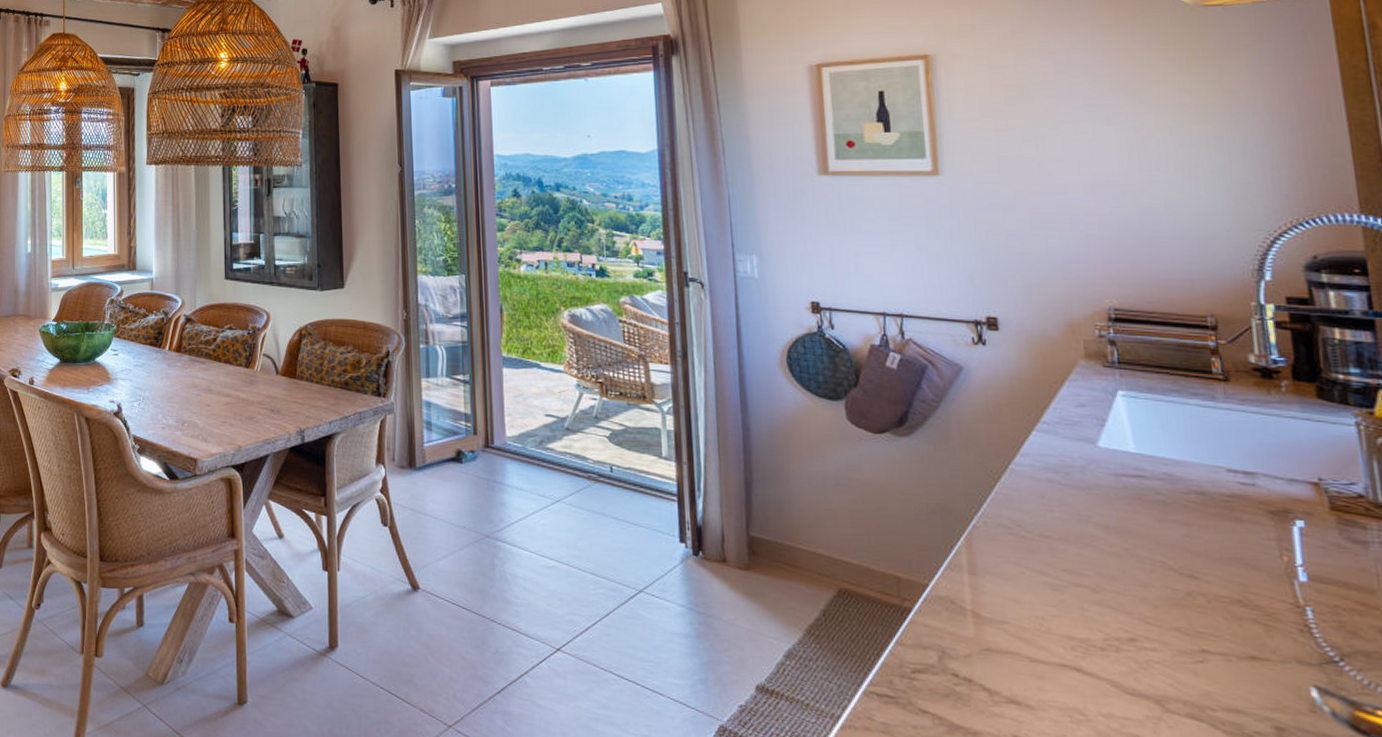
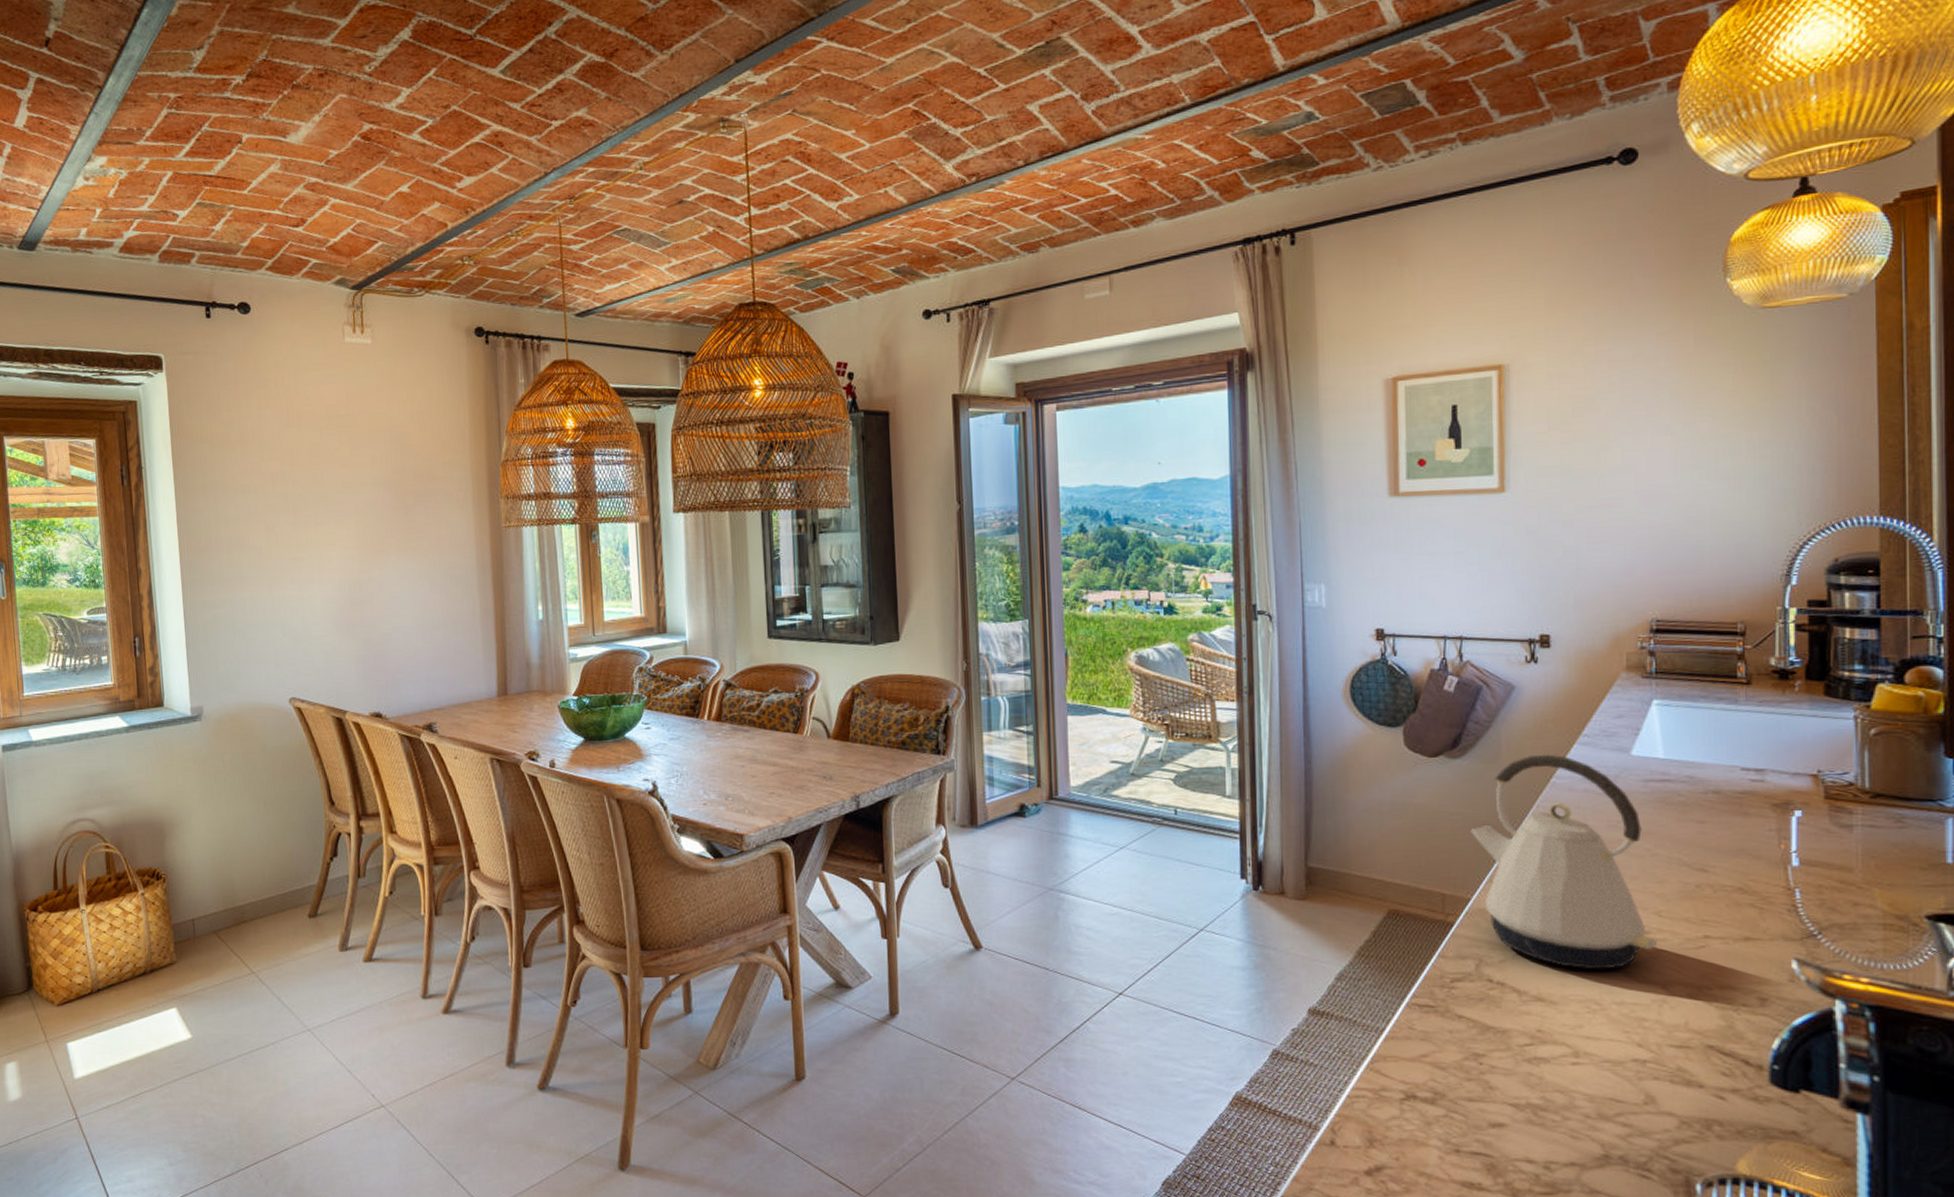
kettle: none [924,439,1147,677] -> present [1471,754,1658,970]

